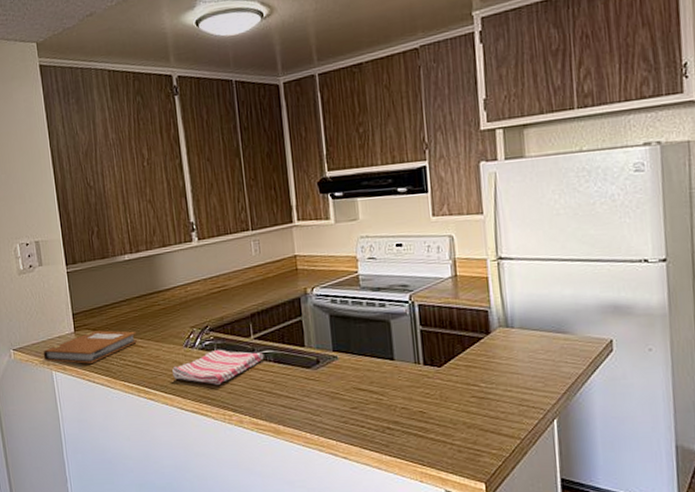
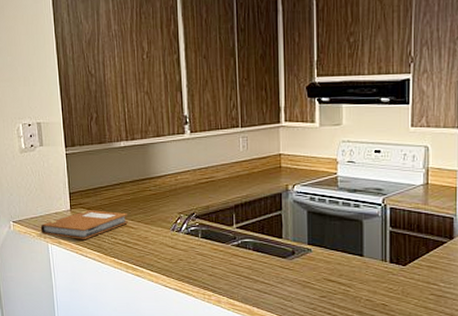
dish towel: present [172,349,264,385] -> none [159,235,244,267]

